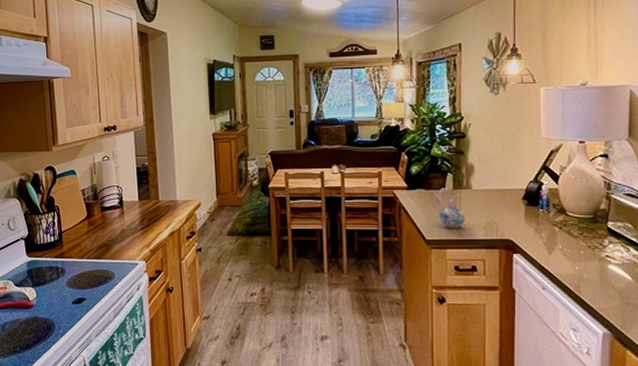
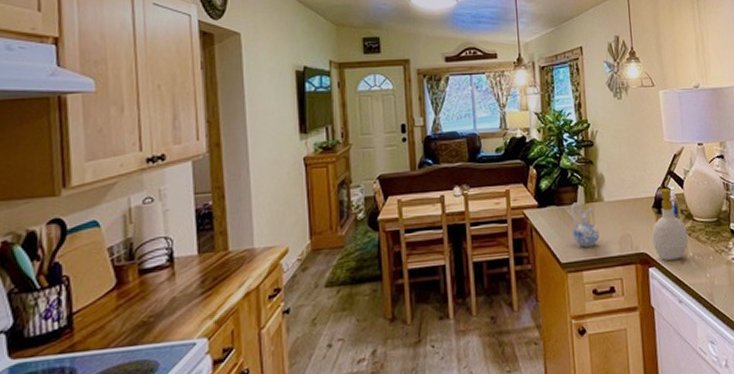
soap bottle: none [519,183,558,249] -> present [652,188,688,261]

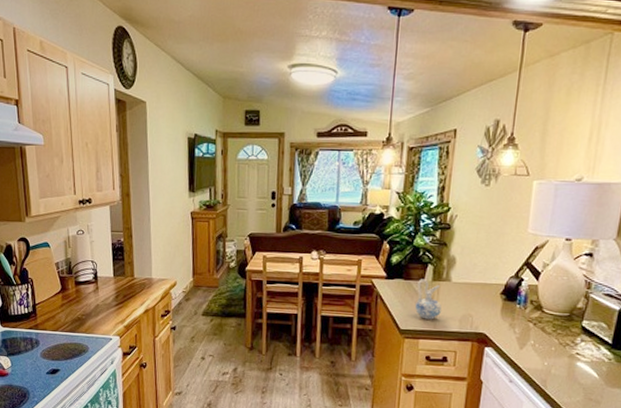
soap bottle: present [652,188,688,261] -> none [493,278,533,344]

